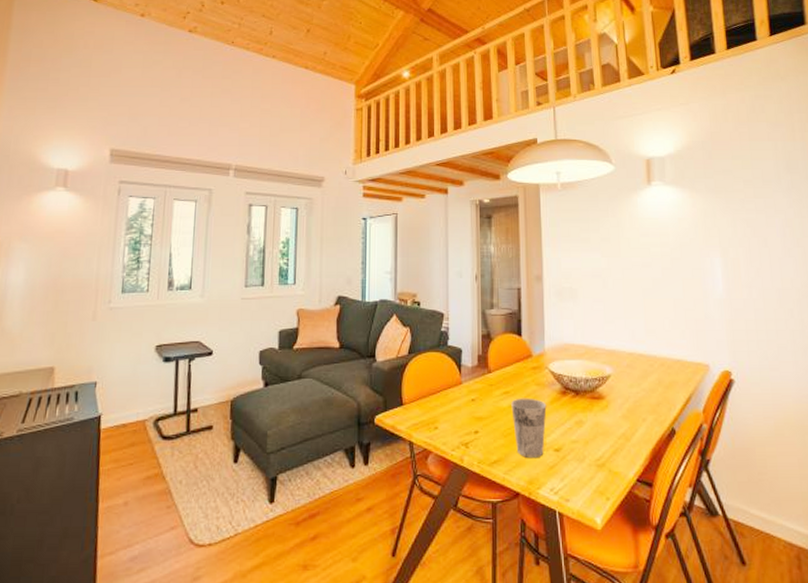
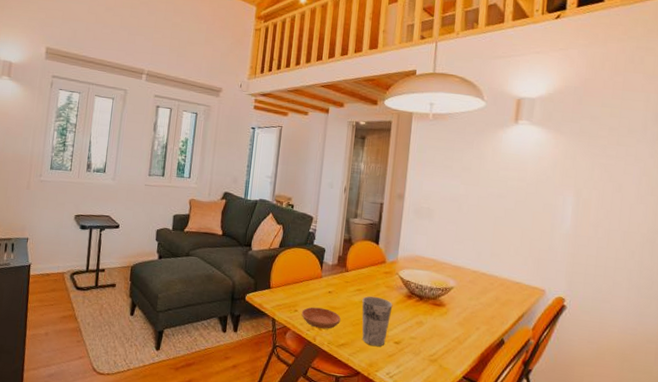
saucer: none [443,420,489,446] -> present [301,307,341,329]

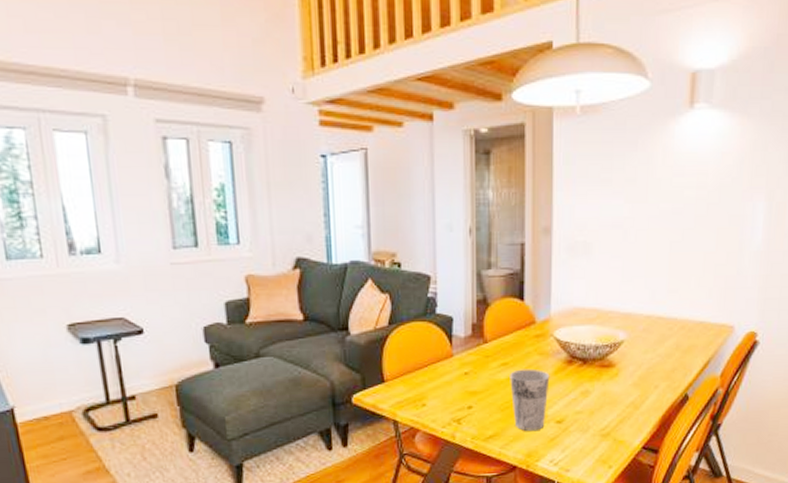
saucer: present [301,307,341,329] -> none [431,395,485,422]

